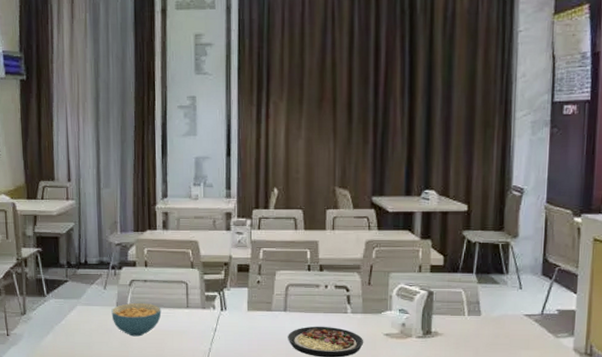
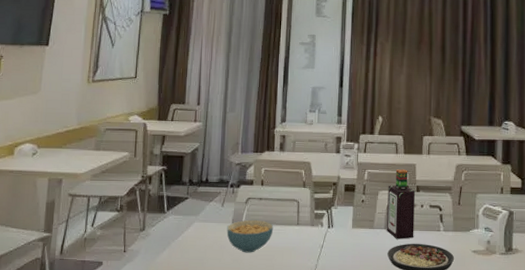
bottle: none [286,247,318,322] -> present [387,169,415,239]

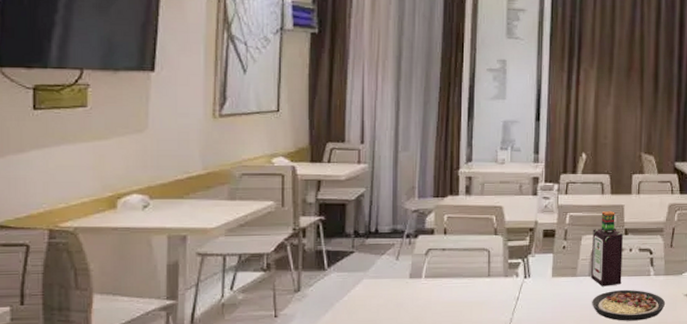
cereal bowl: present [227,219,274,253] -> none [403,273,460,310]

